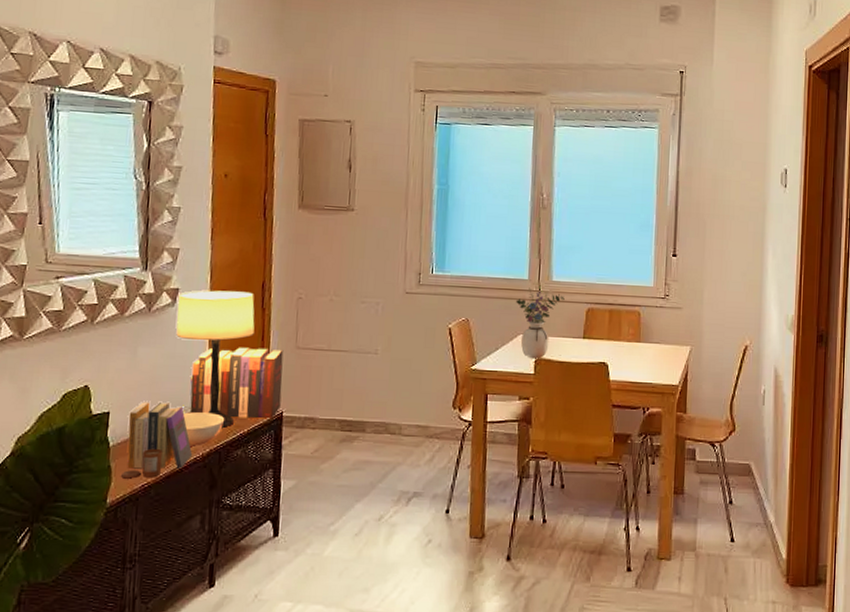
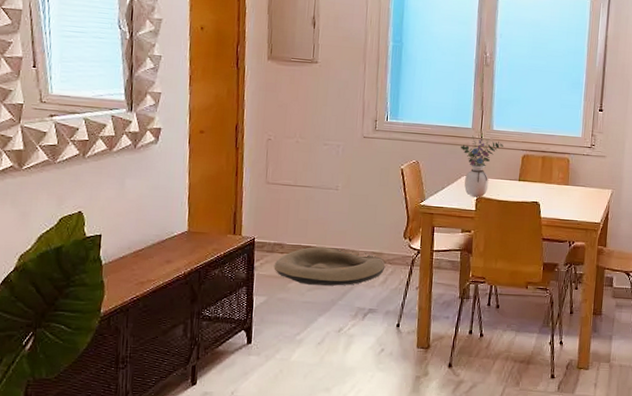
candle: present [121,448,163,479] -> none [113,266,149,293]
books: present [127,402,193,470] -> none [118,227,176,285]
table lamp: present [176,290,255,427] -> none [159,130,229,250]
bowl: present [183,412,225,446] -> none [167,236,204,266]
books: present [190,347,284,419] -> none [172,181,255,244]
dog bed: none [304,420,432,466] -> present [274,246,386,286]

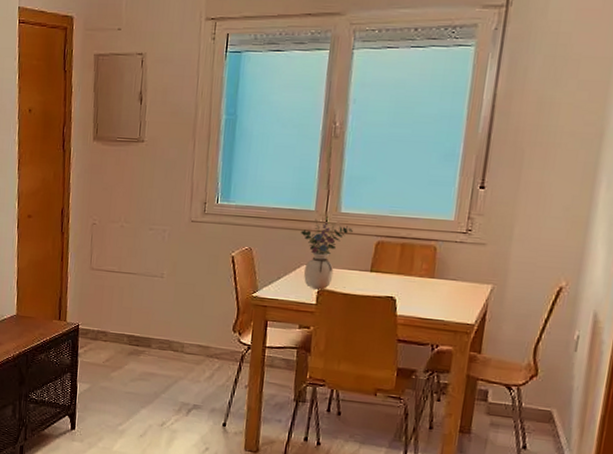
dog bed: present [274,246,386,286] -> none [97,336,212,379]

